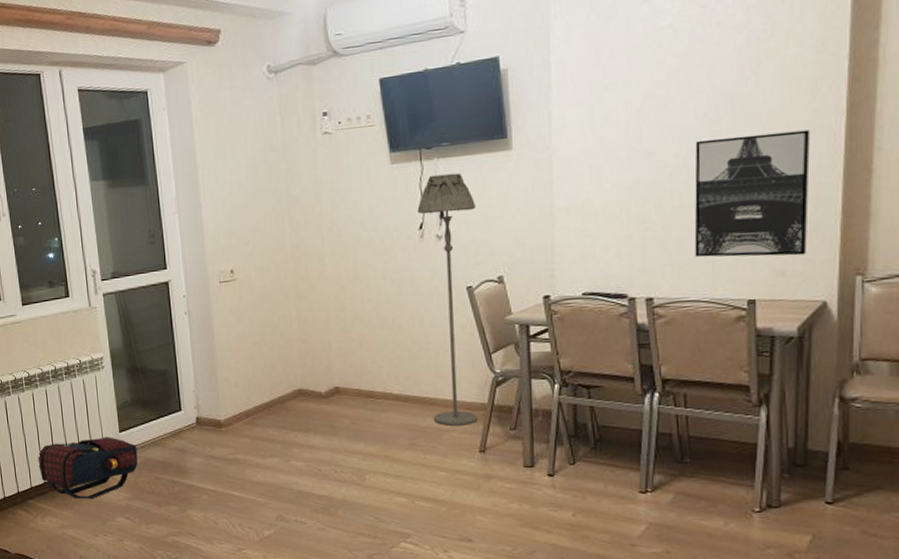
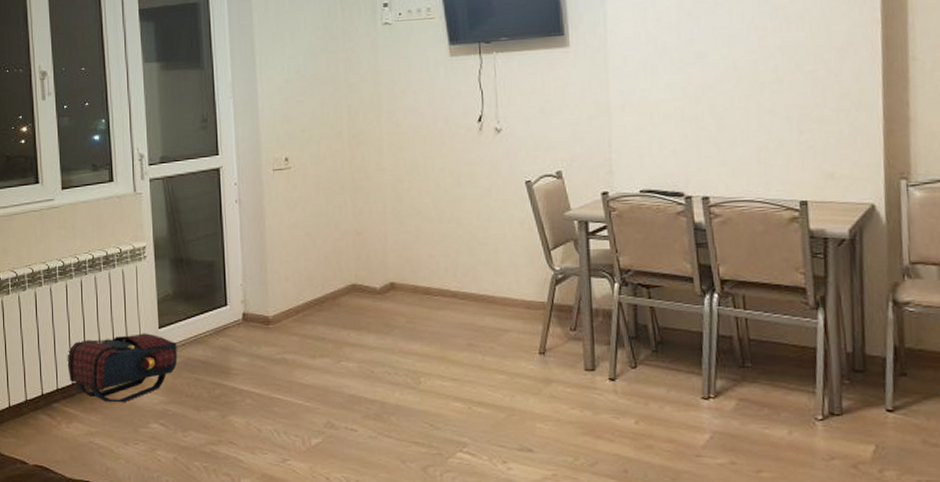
floor lamp: present [417,172,477,426] -> none [476,67,537,325]
wall art: present [694,129,811,258] -> none [743,38,854,159]

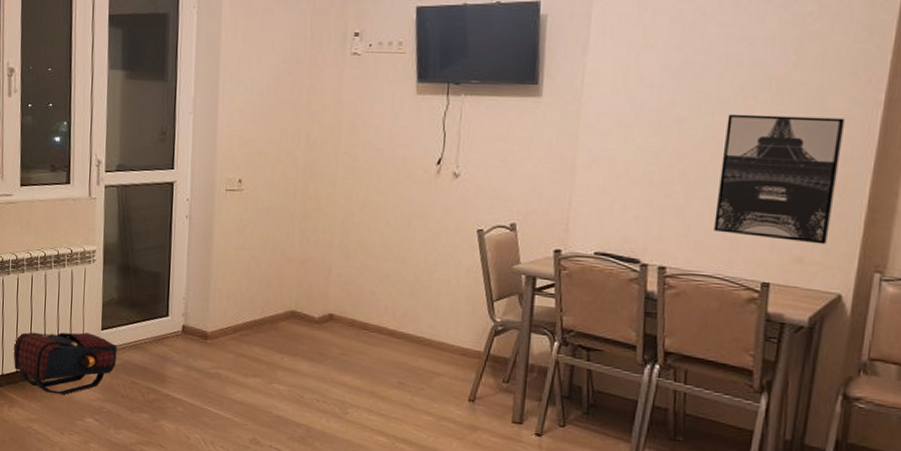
wall art: none [743,38,854,159] -> present [713,113,846,245]

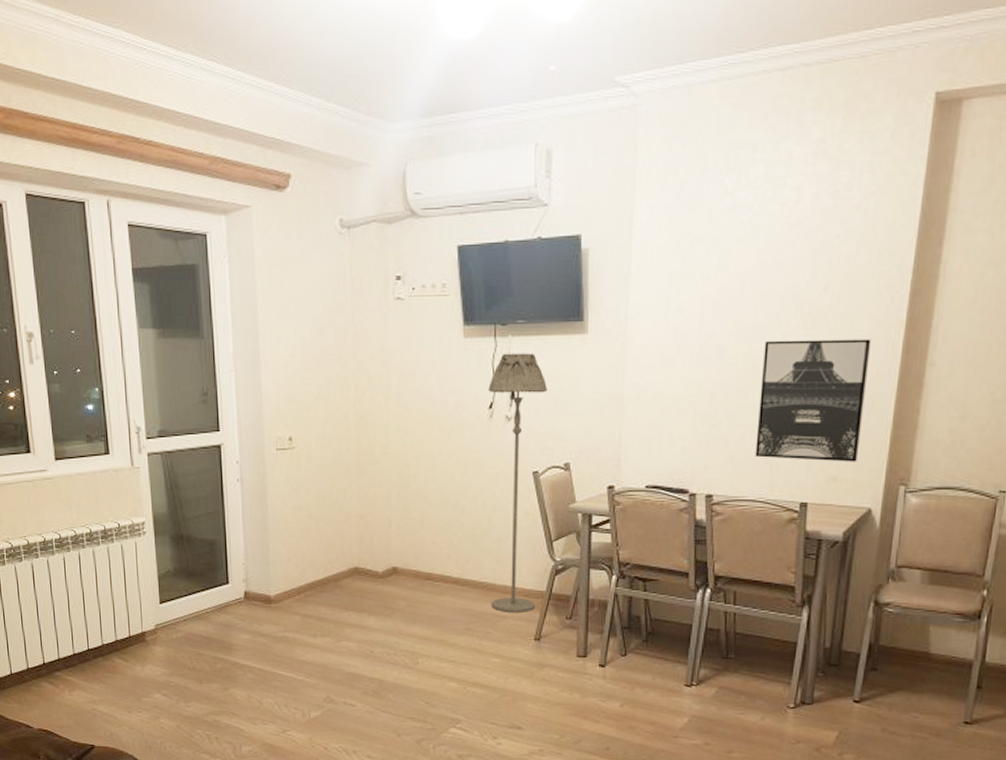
satchel: present [13,332,118,395] -> none [67,608,179,674]
floor lamp: none [426,111,498,372] -> present [488,353,548,612]

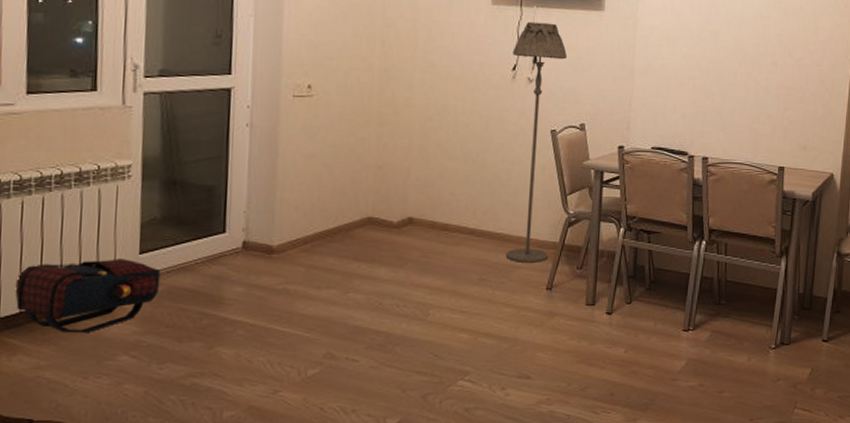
satchel: none [67,608,179,674] -> present [15,258,161,334]
wall art: present [755,339,872,462] -> none [743,30,831,134]

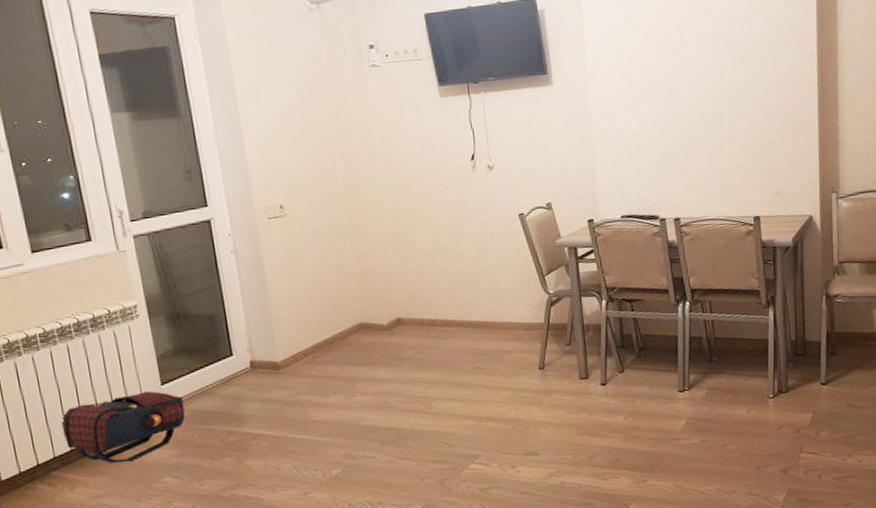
floor lamp: present [505,21,568,263] -> none [468,106,536,347]

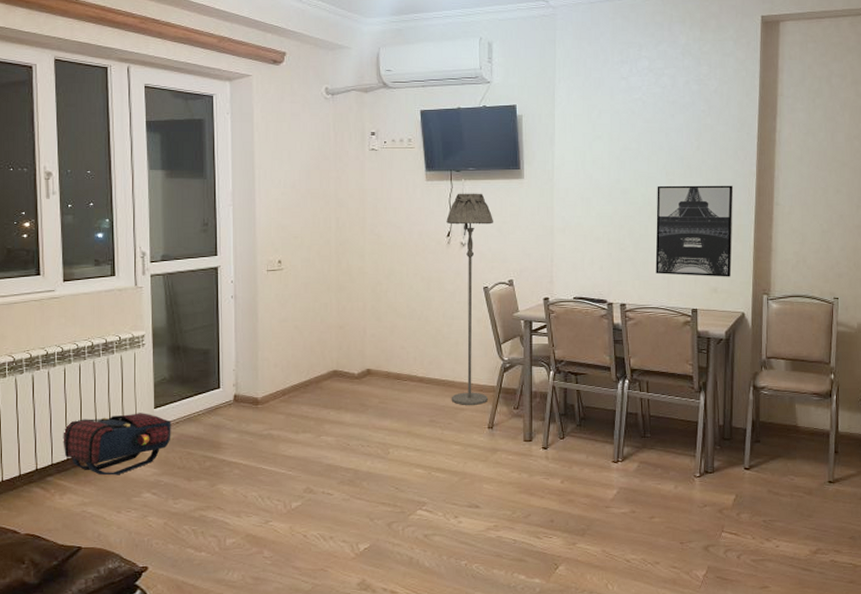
floor lamp: none [468,106,536,347] -> present [446,193,494,405]
wall art: none [706,71,796,181] -> present [655,185,734,277]

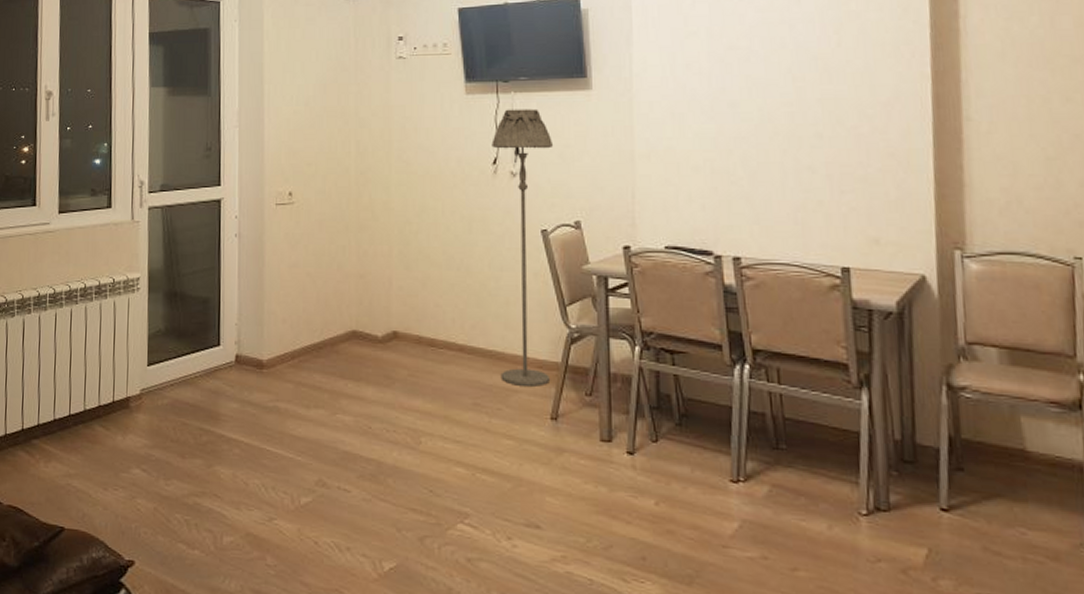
satchel: present [63,413,171,476] -> none [50,370,165,444]
wall art: present [655,185,734,277] -> none [780,93,902,223]

